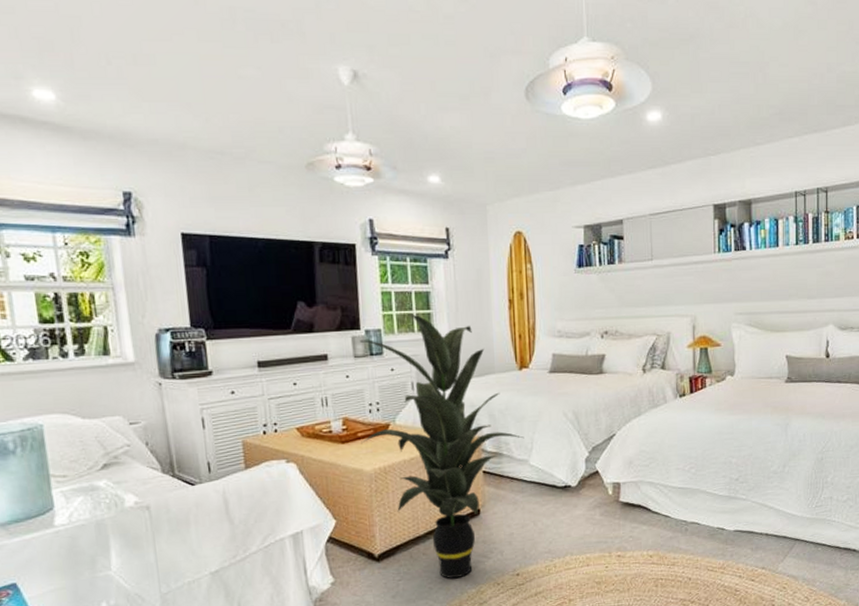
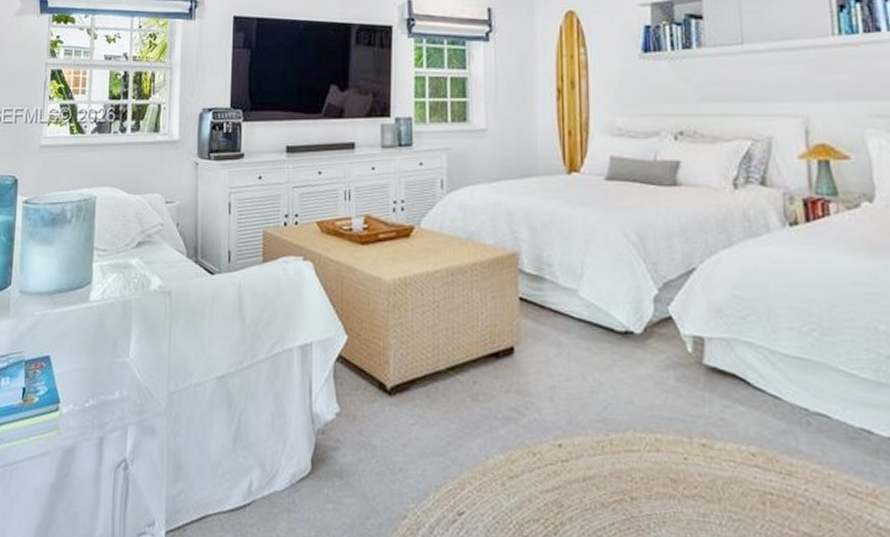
indoor plant: present [360,314,524,578] -> none [382,102,573,435]

